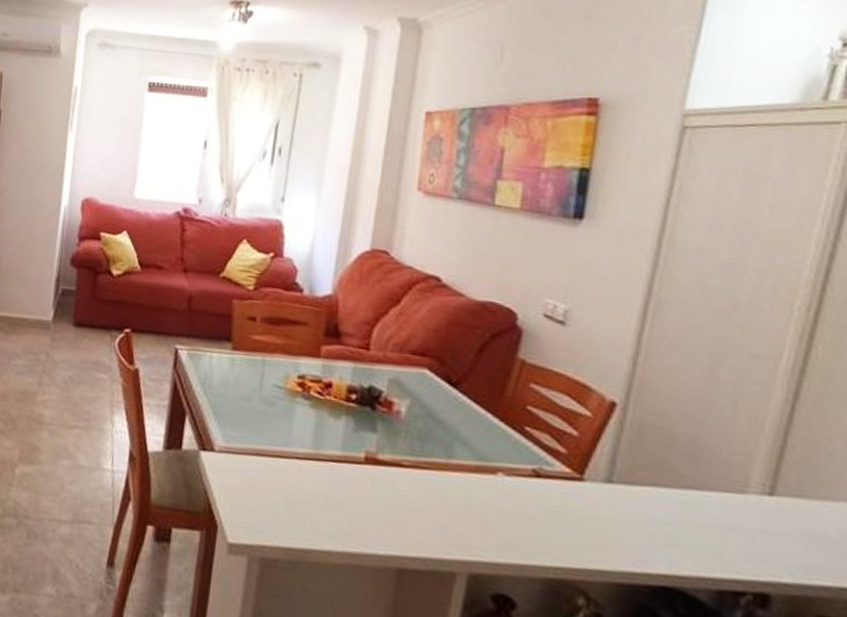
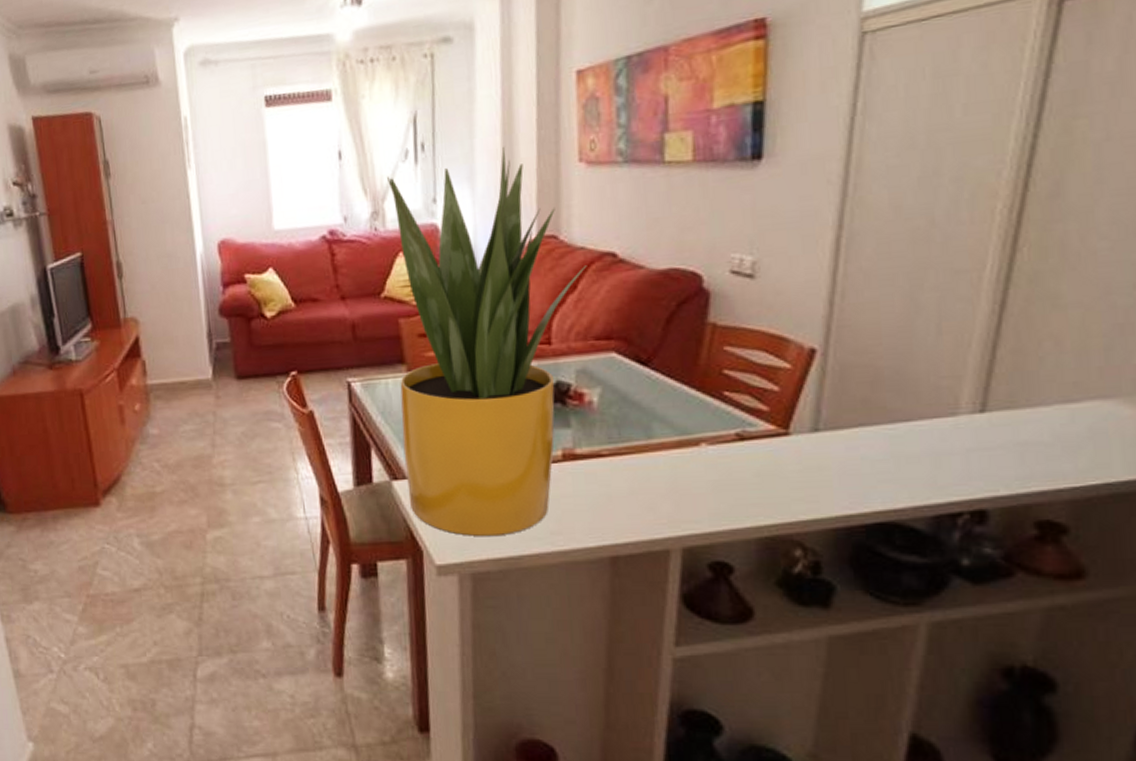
planter: none [213,164,412,526] -> present [387,146,587,537]

